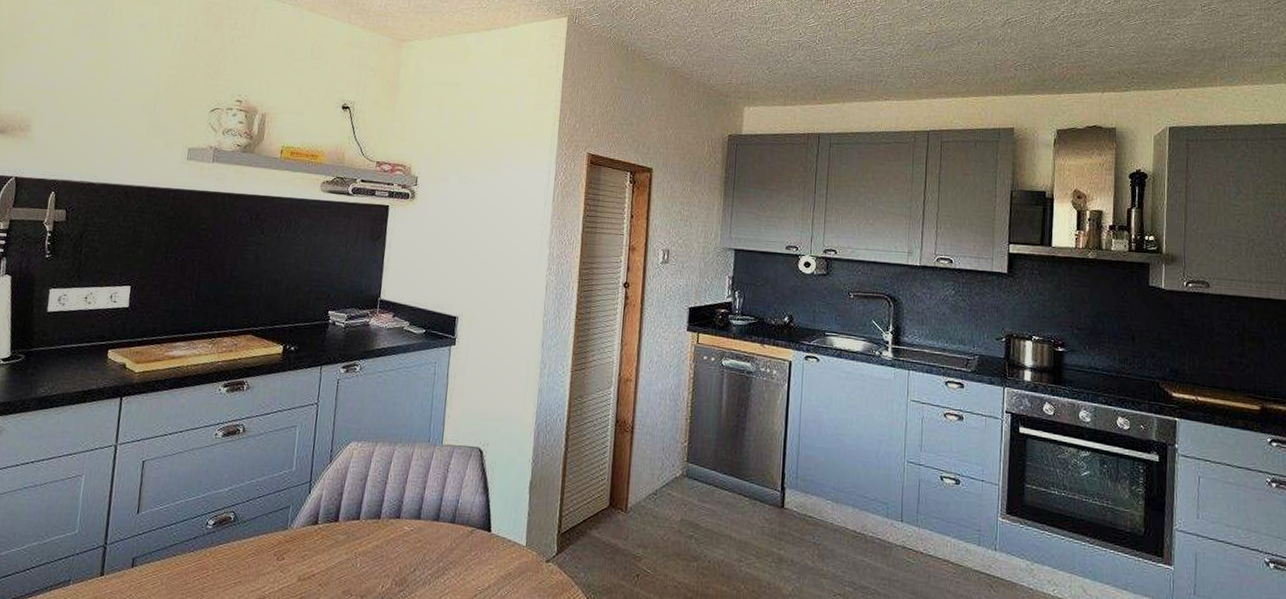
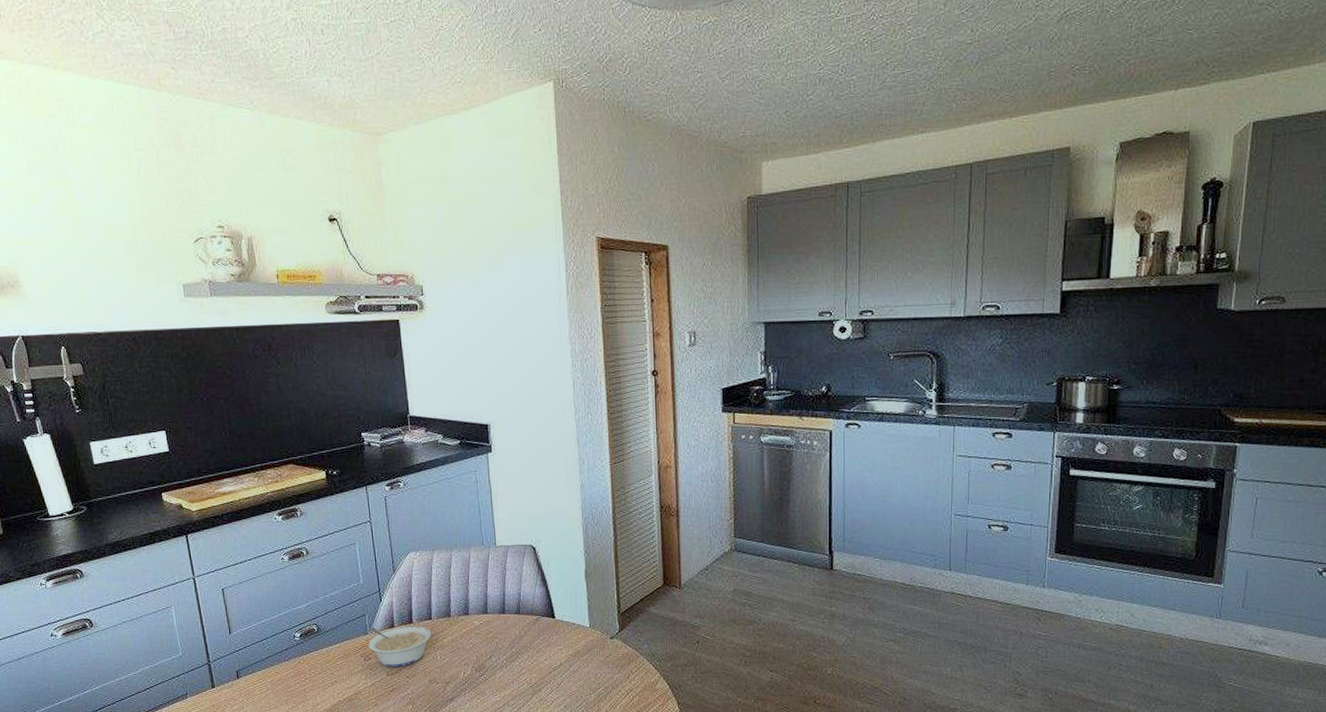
legume: none [285,521,357,572] -> present [368,625,432,668]

